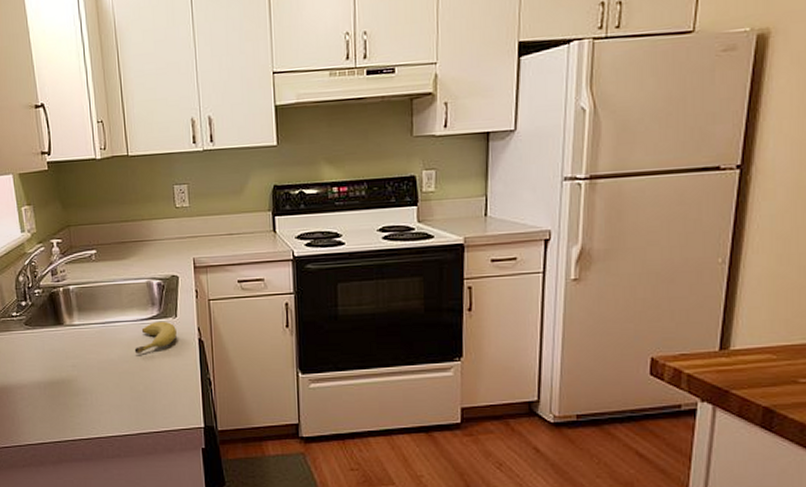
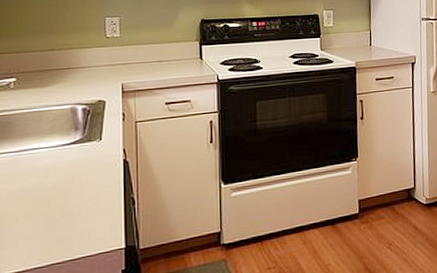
fruit: present [134,321,177,354] -> none [52,145,100,180]

